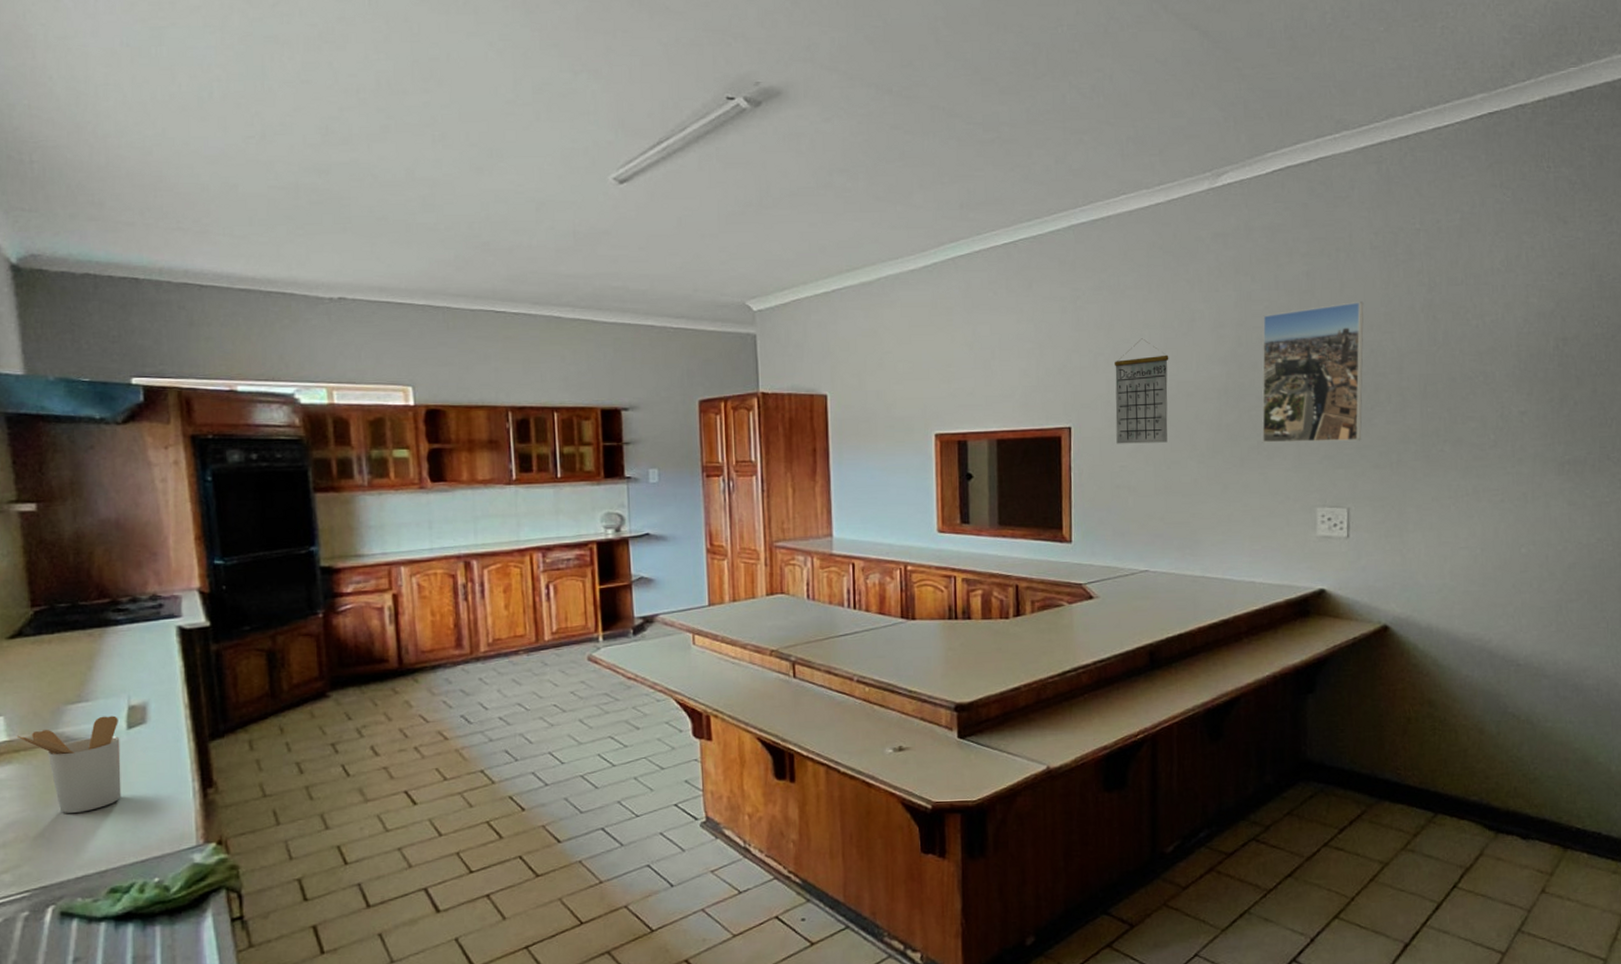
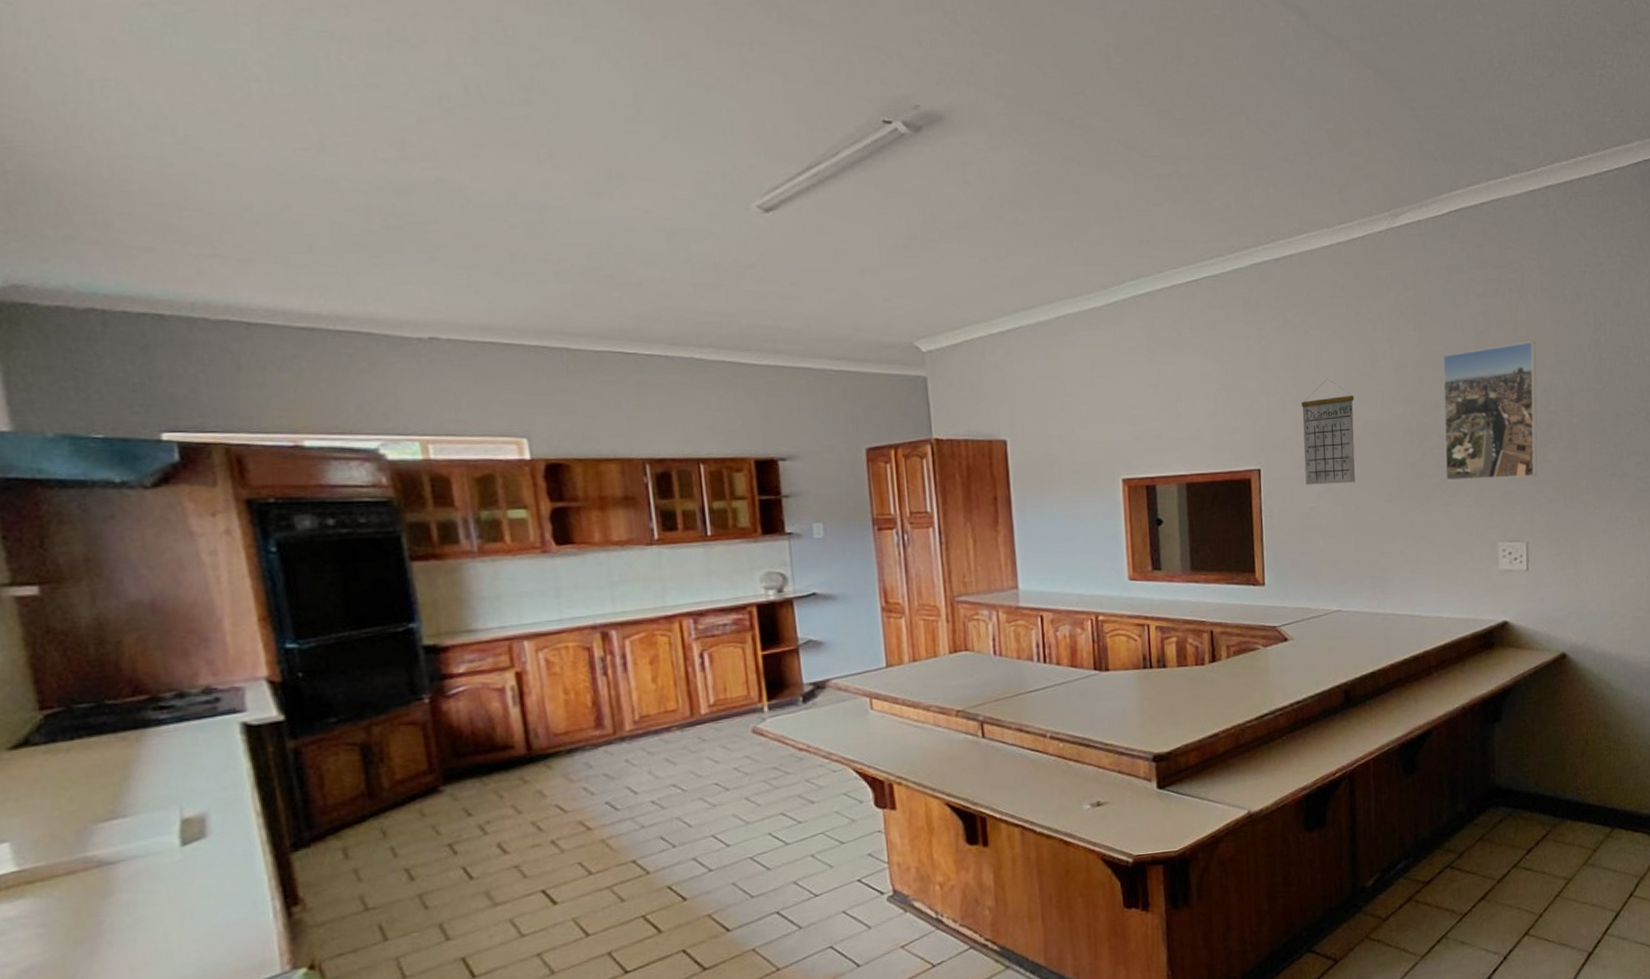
utensil holder: present [16,715,122,813] -> none [28,831,178,951]

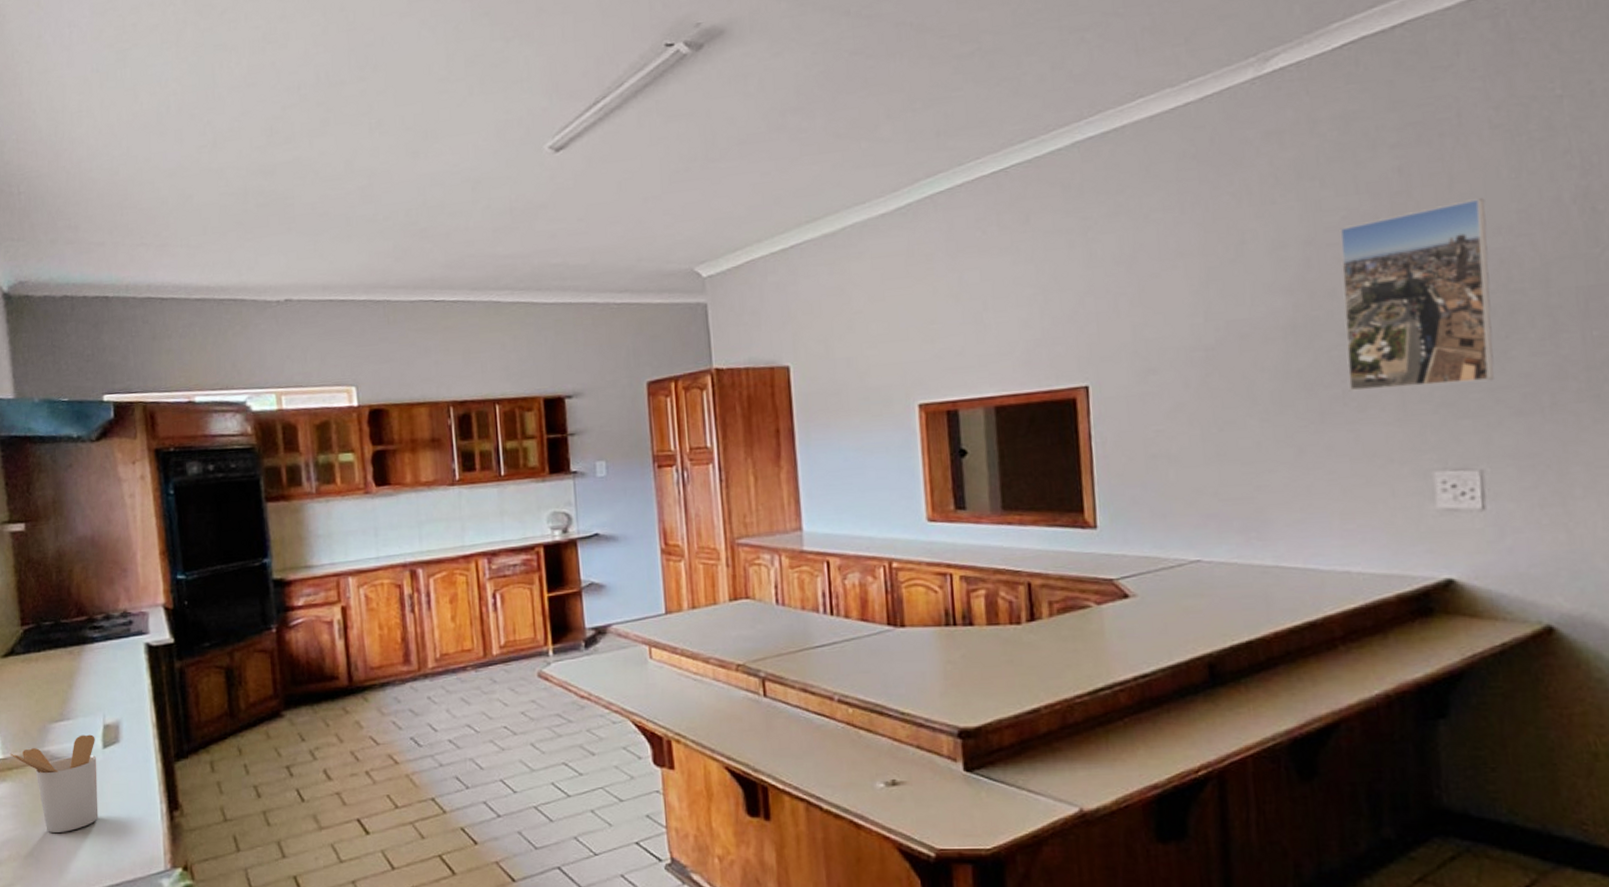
utensil holder: none [28,831,178,951] -> present [9,734,99,833]
calendar: present [1301,378,1356,485] -> none [1141,270,1217,404]

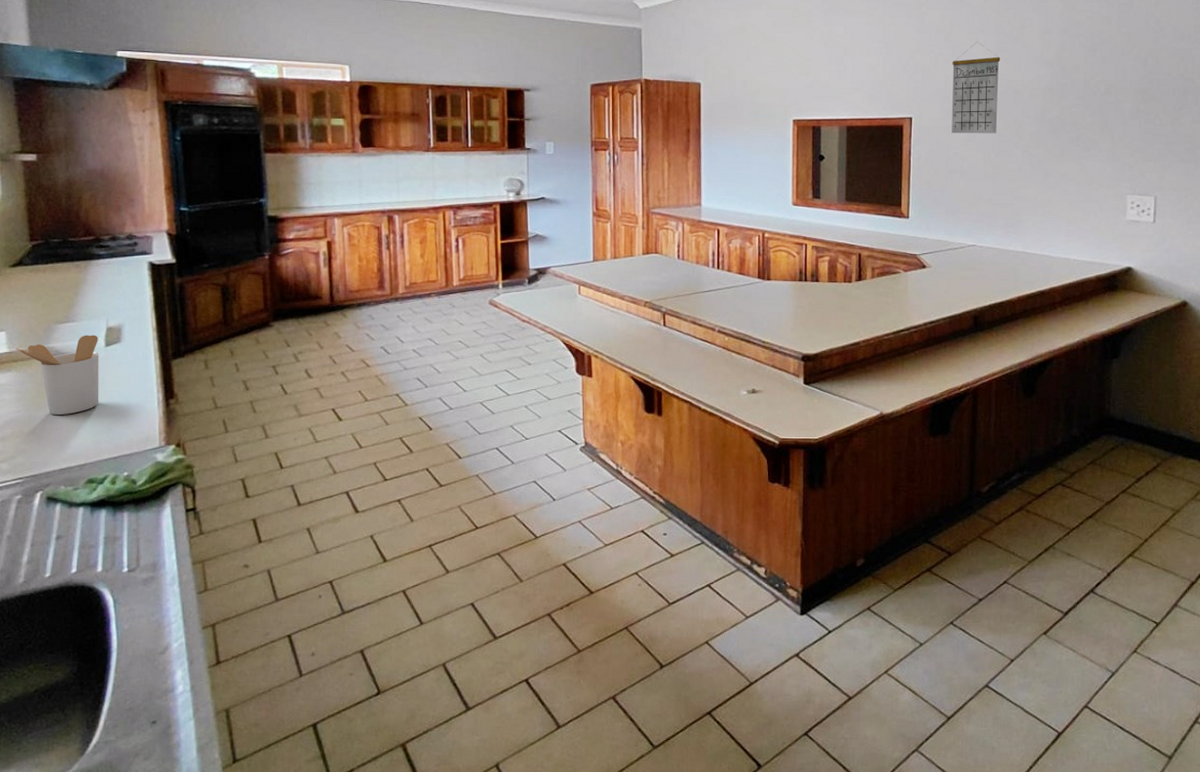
calendar: none [1141,270,1217,404] -> present [951,41,1001,134]
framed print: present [1339,197,1494,392] -> none [1080,13,1176,138]

